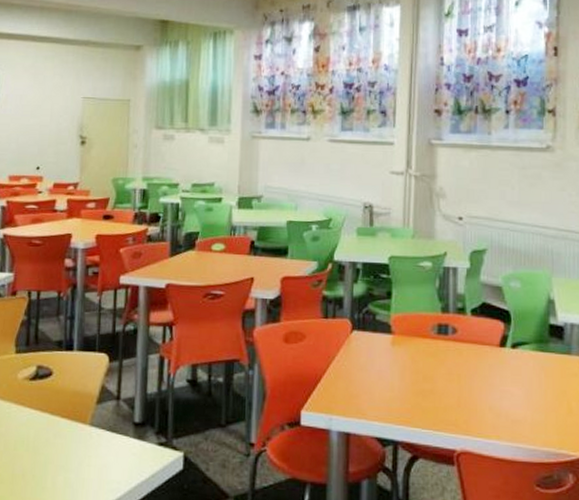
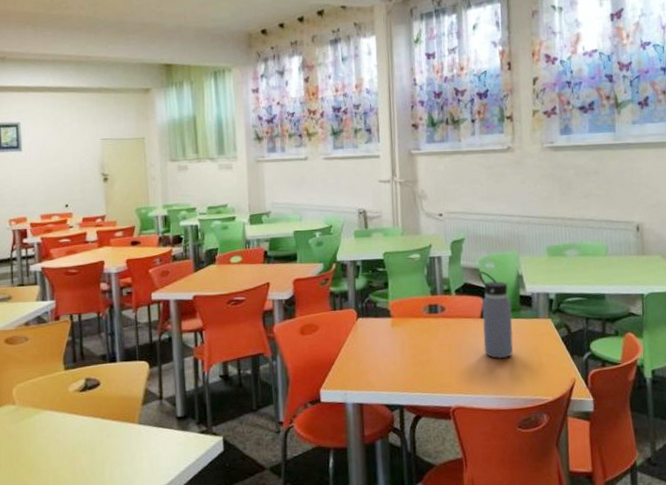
water bottle: none [500,291,538,399] -> present [478,271,514,359]

